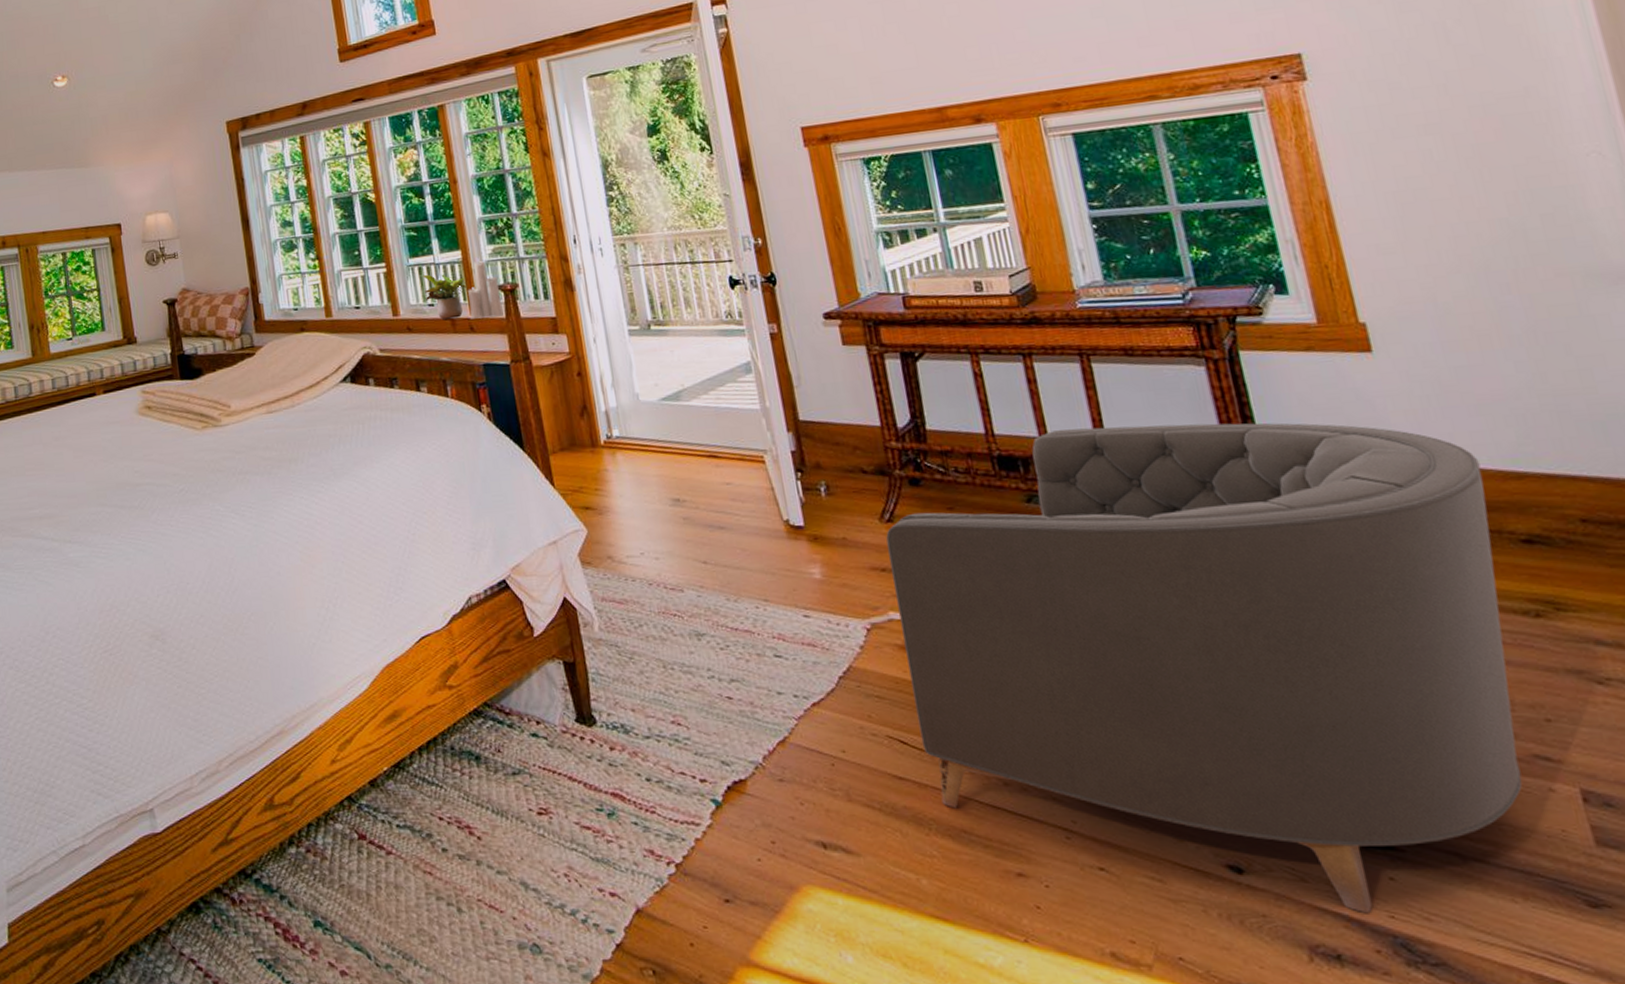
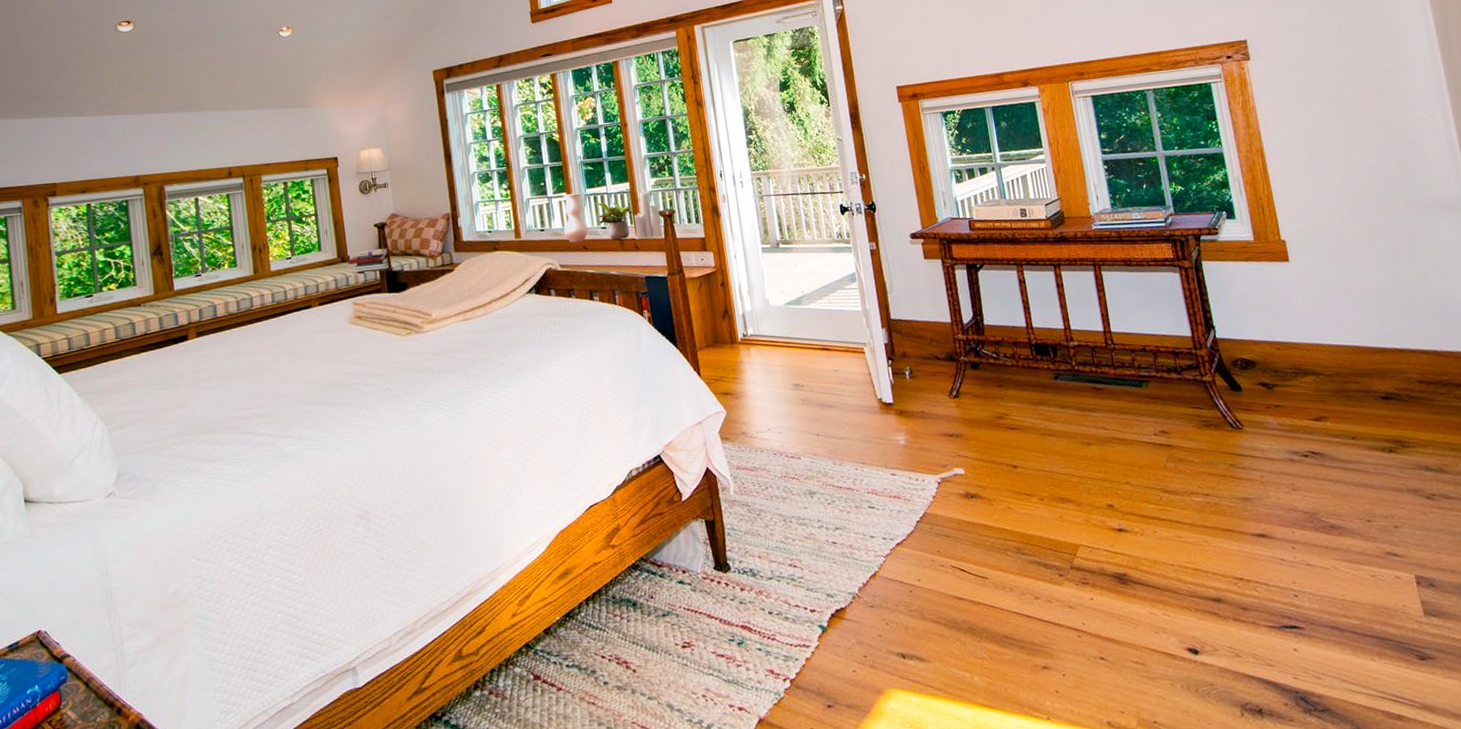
books: none [135,327,182,357] -> present [348,247,390,274]
vase: none [379,263,413,323] -> present [561,193,588,243]
armchair: present [886,423,1523,914] -> none [953,315,1379,677]

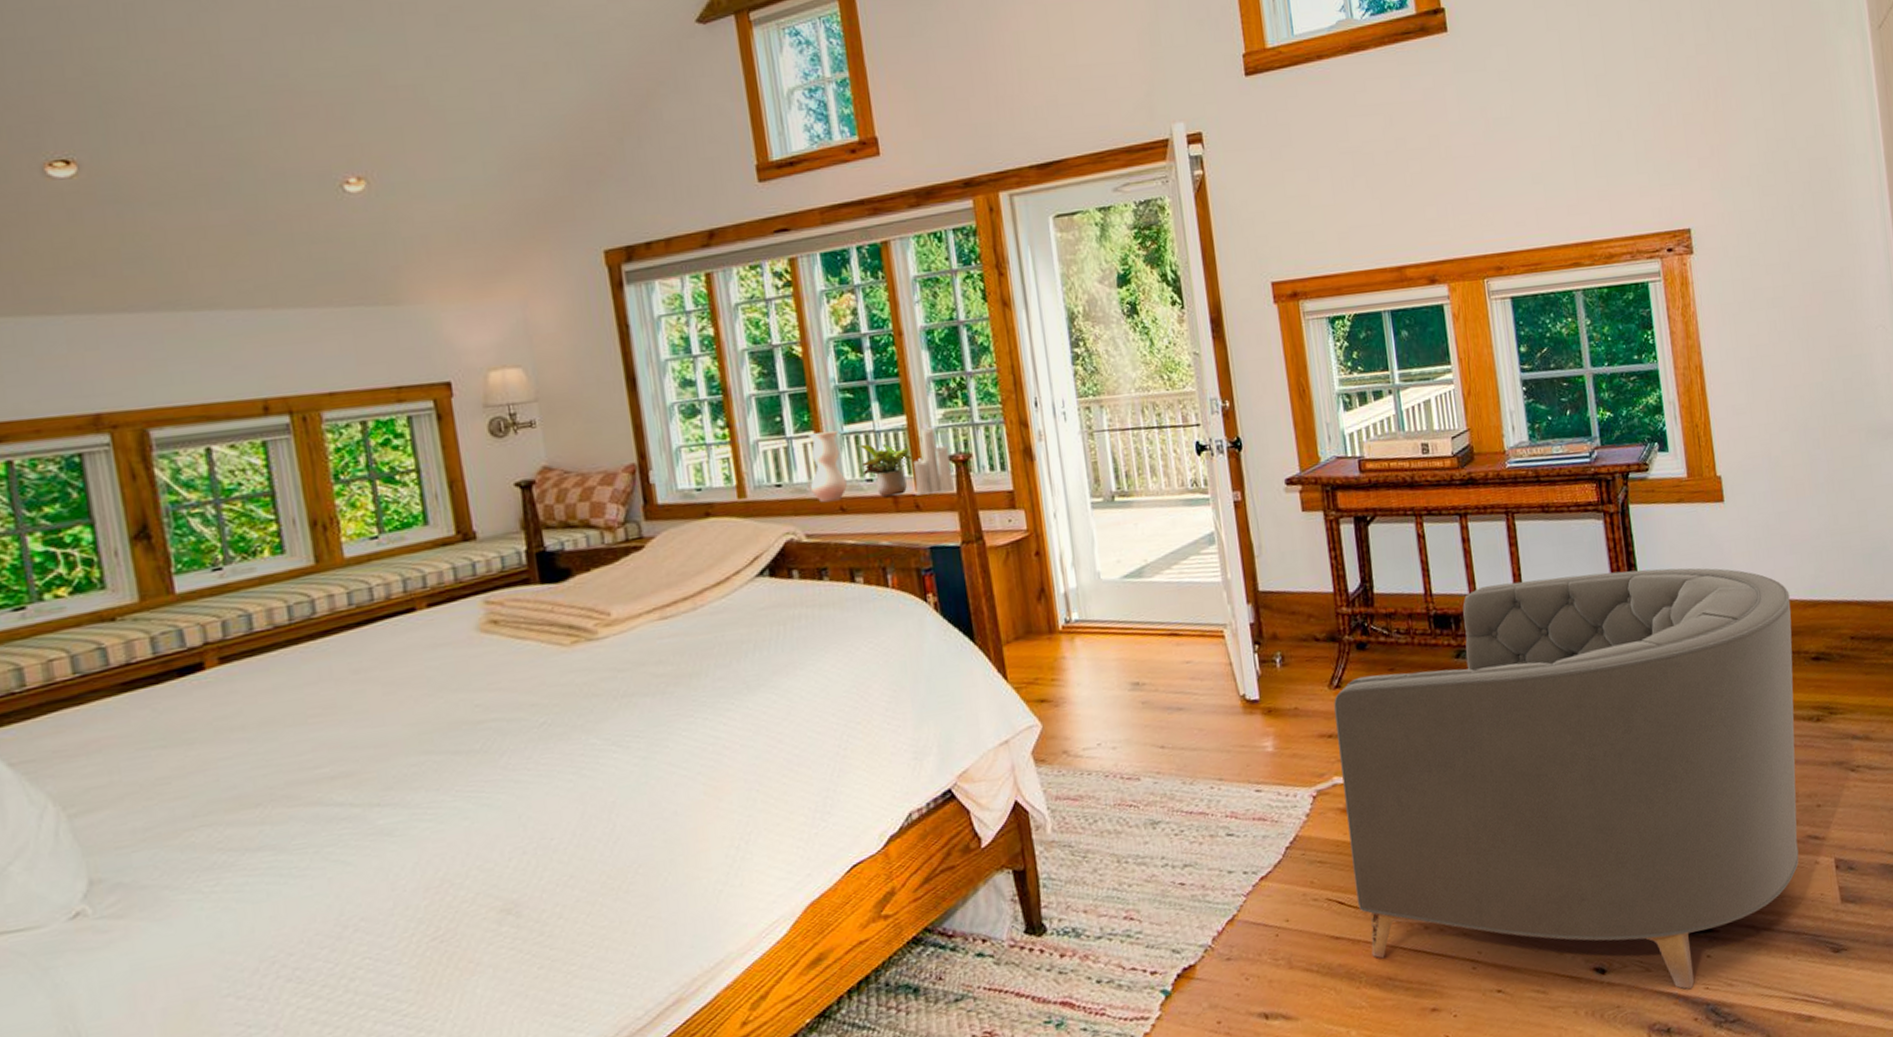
books: present [348,247,390,274] -> none [474,517,542,557]
armchair: none [953,315,1379,677] -> present [1334,568,1799,990]

